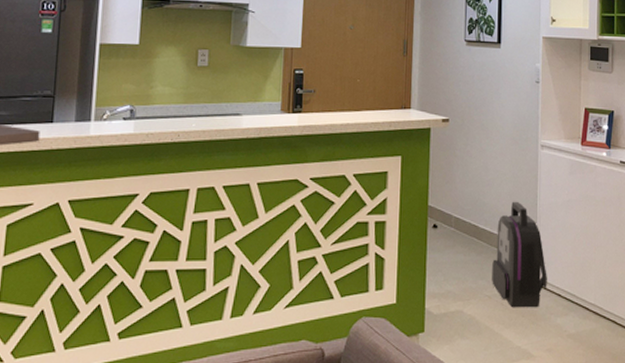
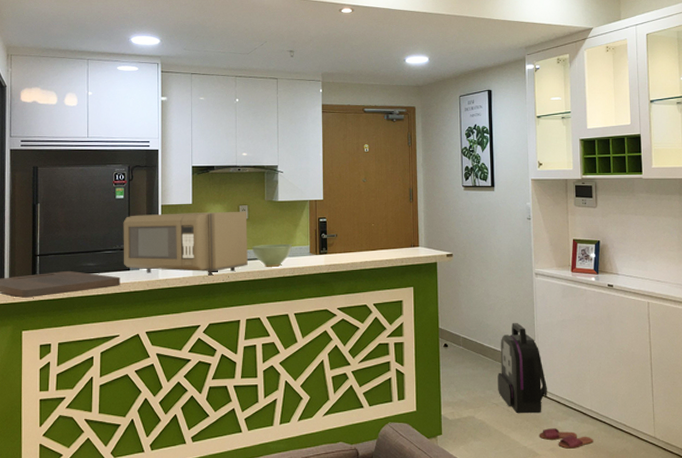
microwave: none [45,54,207,133] -> present [123,211,248,276]
bowl: none [209,97,260,127] -> present [251,243,292,268]
slippers: none [536,325,596,349] -> present [540,428,594,449]

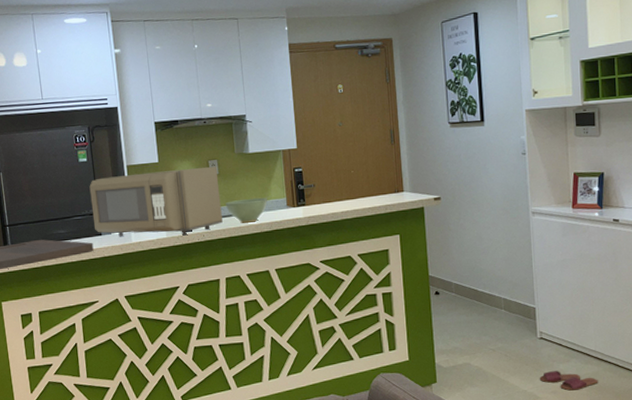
backpack: present [497,322,547,413] -> none [493,265,548,357]

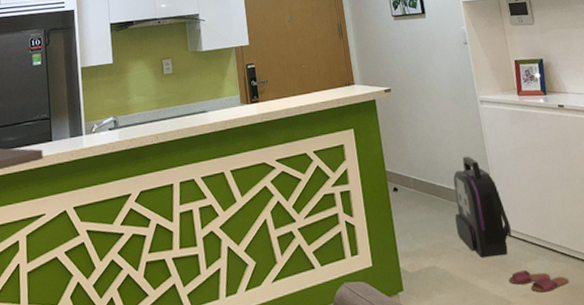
microwave: present [89,166,223,237] -> none [42,65,177,143]
bowl: present [224,197,268,224] -> none [178,95,221,124]
backpack: none [493,265,548,357] -> present [453,156,512,257]

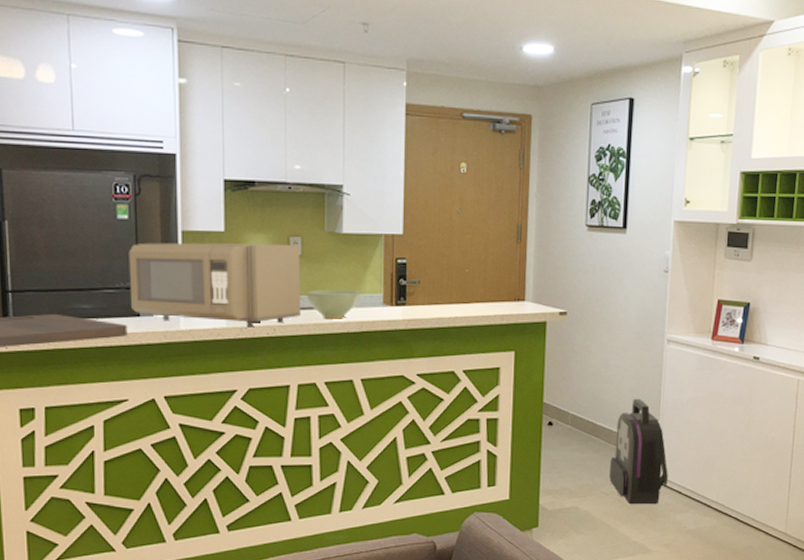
microwave: none [42,65,177,143] -> present [128,242,301,328]
bowl: none [178,95,221,124] -> present [305,289,360,321]
slippers: present [509,270,569,293] -> none [654,522,716,544]

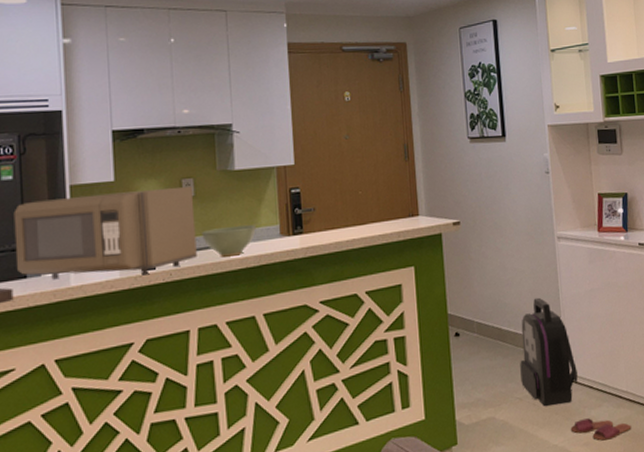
slippers: none [654,522,716,544] -> present [571,418,632,441]

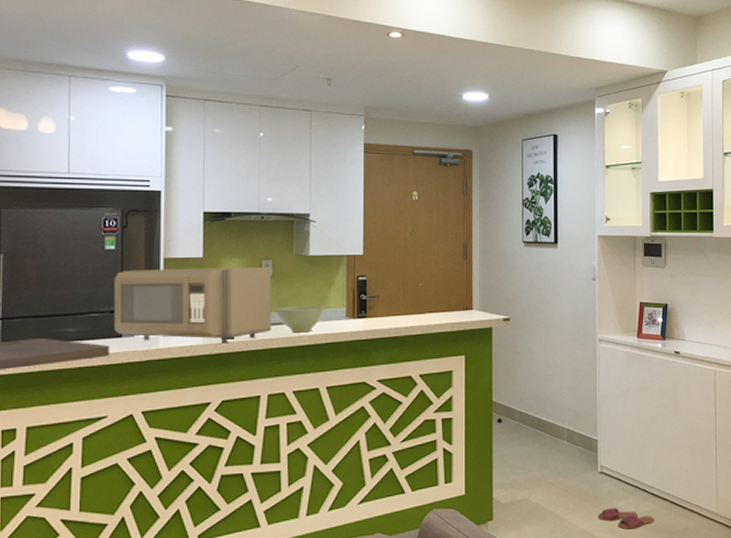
backpack: present [520,297,578,406] -> none [555,393,608,493]

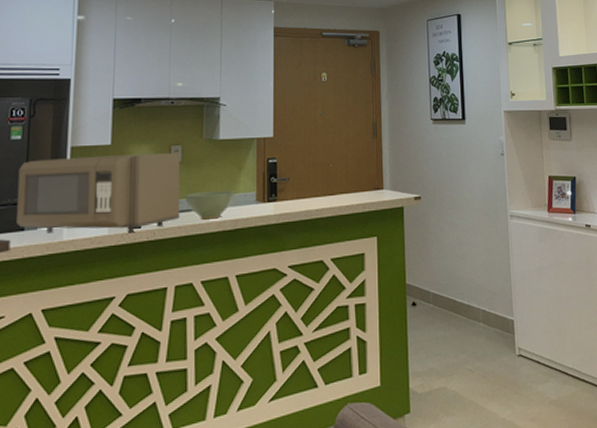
slippers: present [599,508,655,530] -> none [519,393,577,417]

